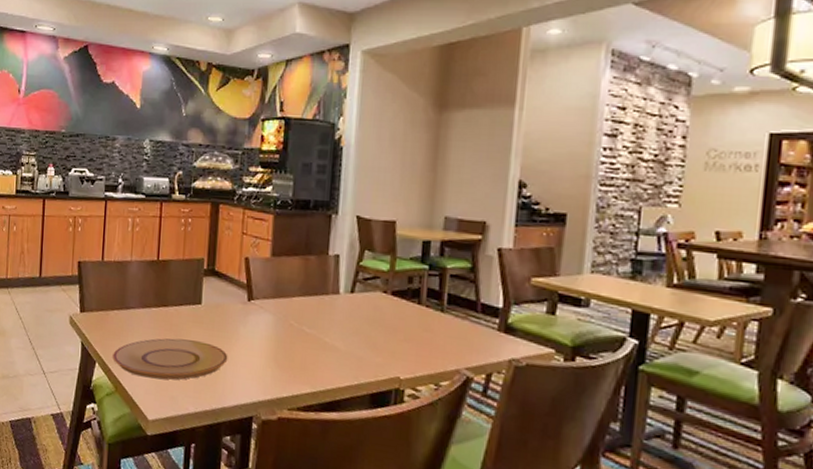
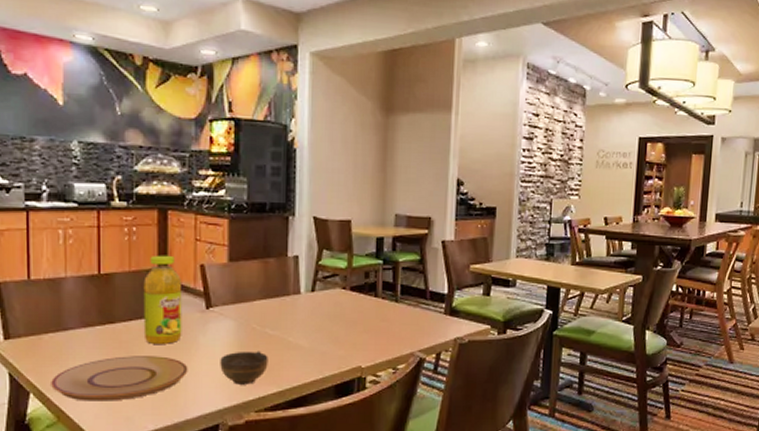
fruit juice: none [191,246,228,332] -> present [143,255,183,344]
cup: none [257,346,304,381] -> present [220,351,268,385]

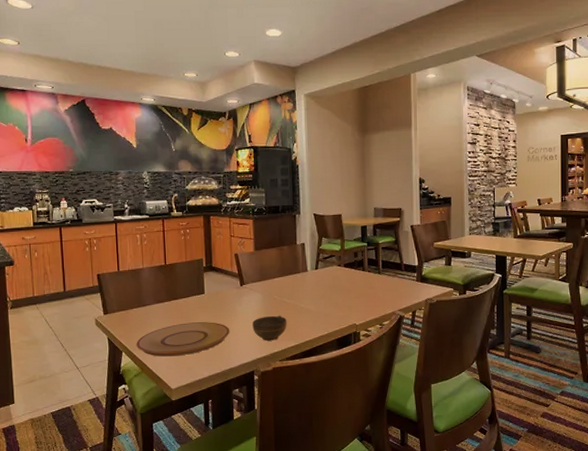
fruit juice: present [143,255,183,344] -> none [196,248,225,313]

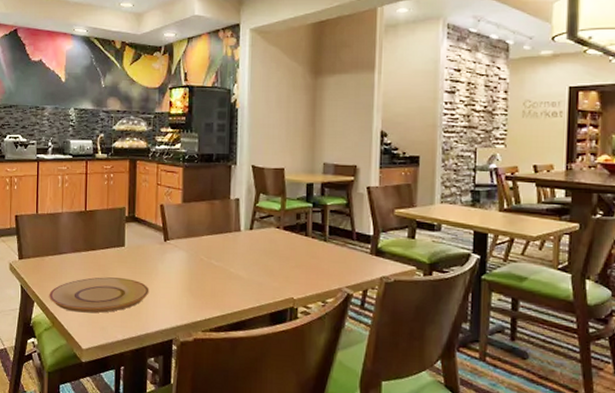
cup: present [252,315,287,341] -> none [174,278,213,307]

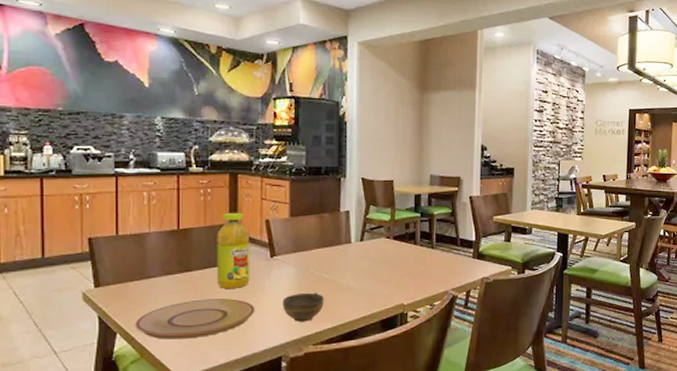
fruit juice: none [116,196,146,269] -> present [216,212,250,288]
cup: none [174,278,213,307] -> present [283,292,324,322]

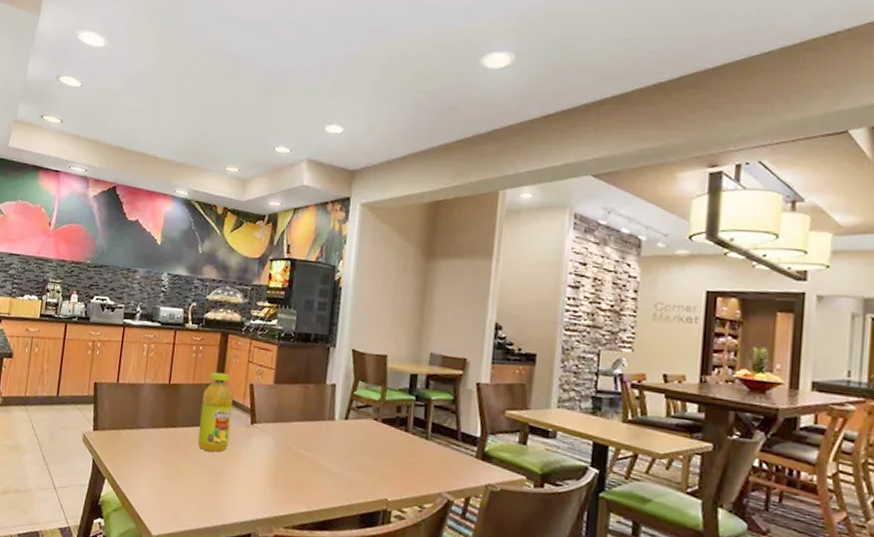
plate: present [135,299,255,340] -> none [121,457,231,497]
cup: present [283,292,324,322] -> none [257,467,301,500]

